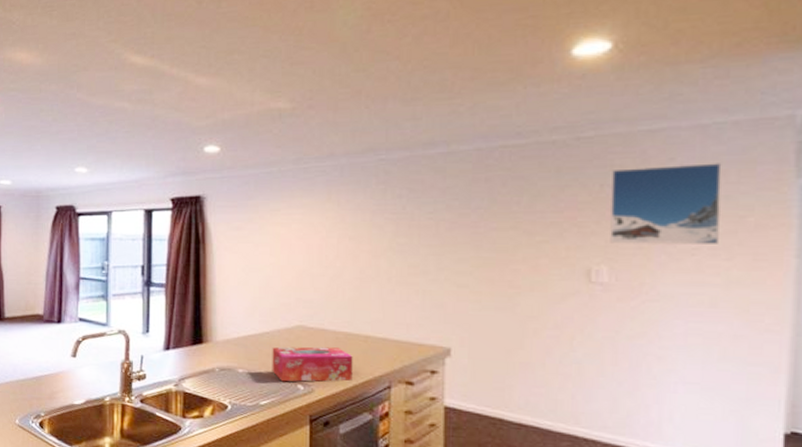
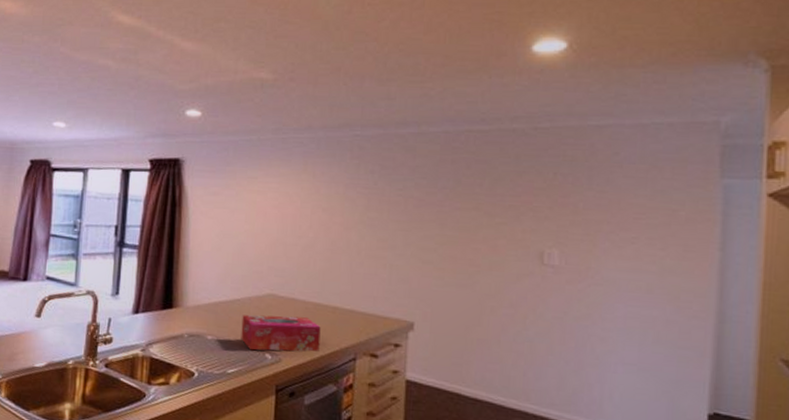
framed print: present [610,163,722,244] -> none [561,159,659,235]

